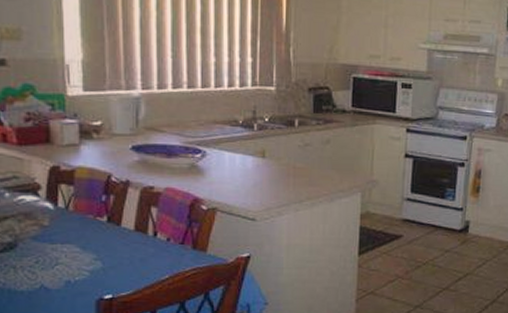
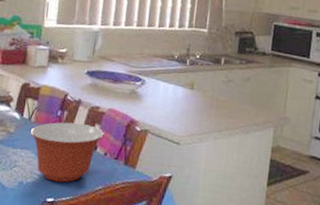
mixing bowl: none [69,208,163,276] -> present [30,122,104,183]

